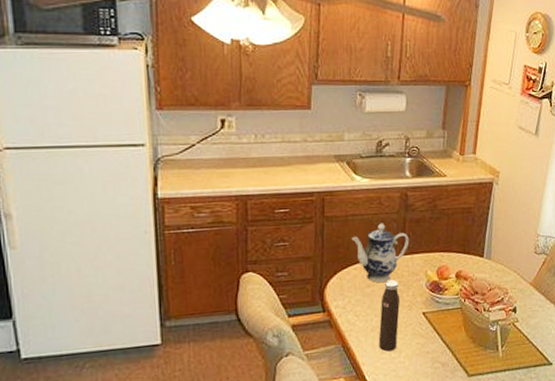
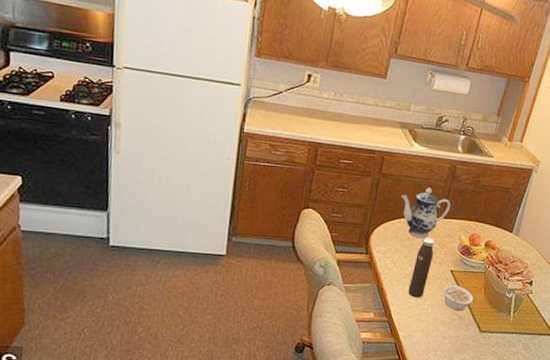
legume: none [418,328,453,358] -> present [443,285,473,311]

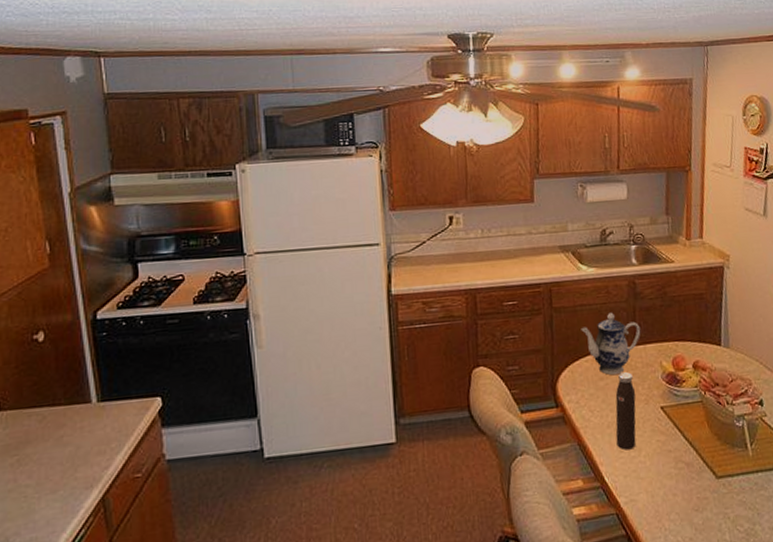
legume: present [443,285,473,311] -> none [657,424,697,457]

